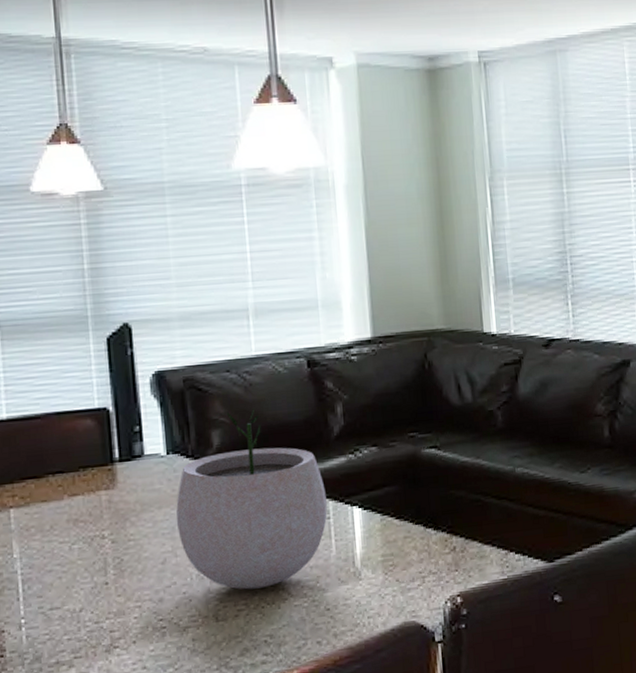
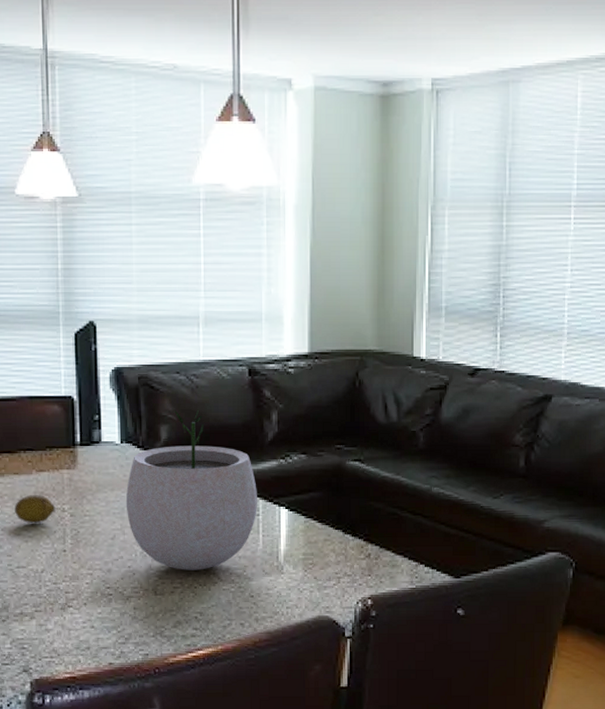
fruit: none [44,522,94,557] -> present [15,494,56,524]

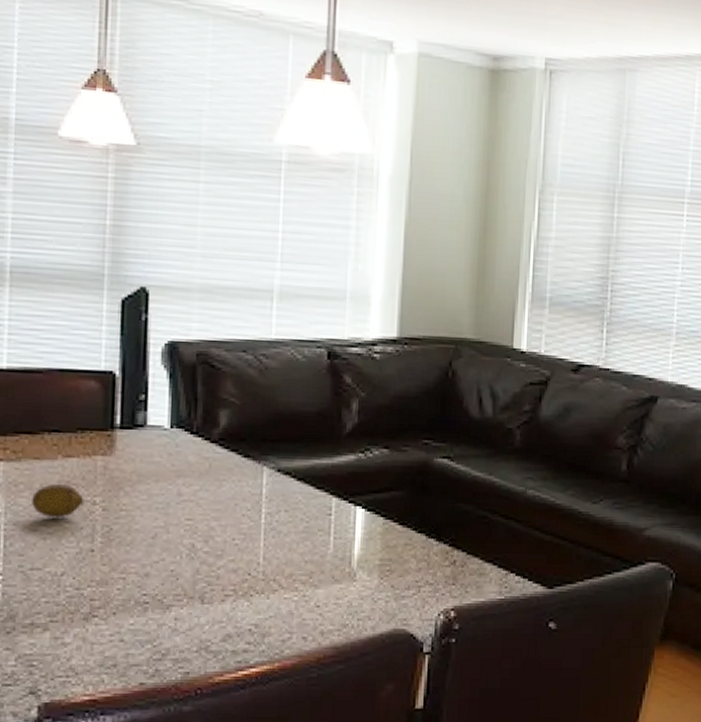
plant pot: present [125,409,257,570] -> none [172,393,331,576]

